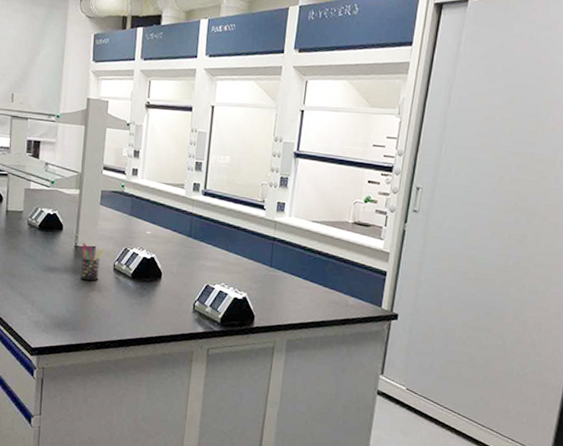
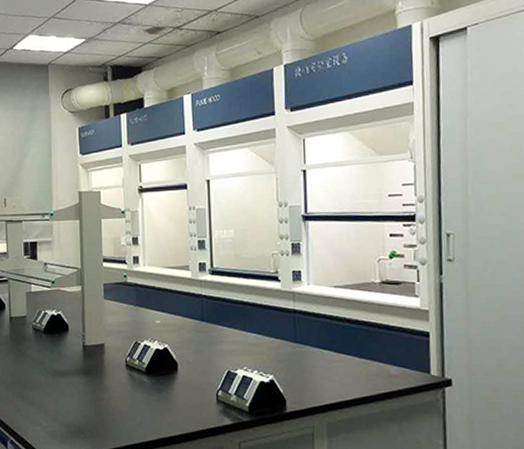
pen holder: present [80,242,103,281] -> none [90,340,112,382]

